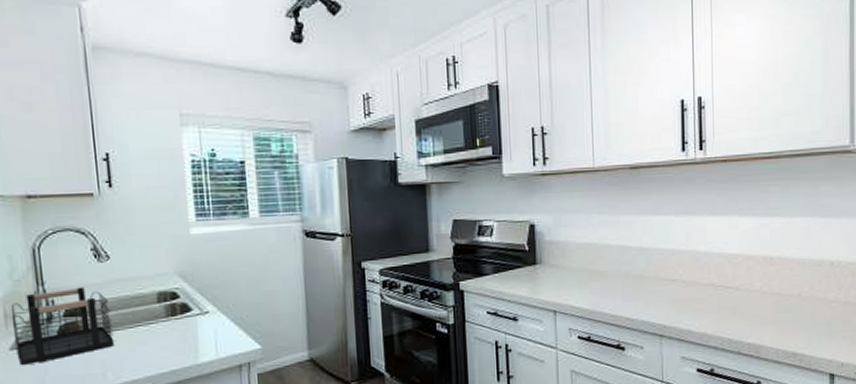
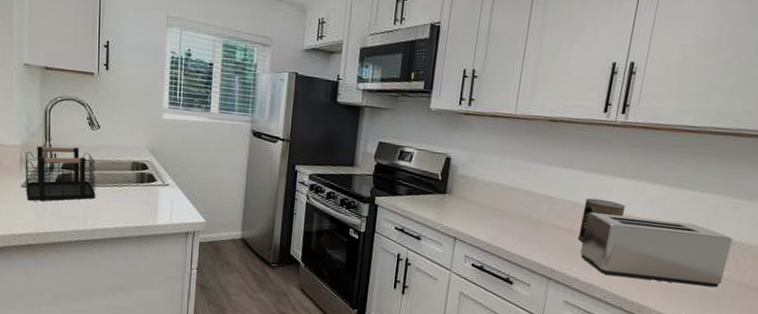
tin can: none [682,241,723,290] -> present [578,198,626,242]
toaster: none [686,250,830,321] -> present [580,212,733,288]

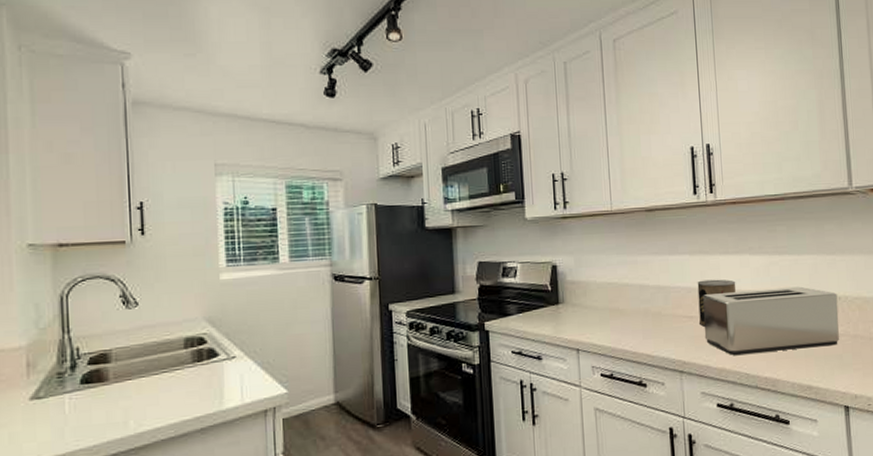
dish rack: present [25,146,97,202] -> none [34,334,139,417]

